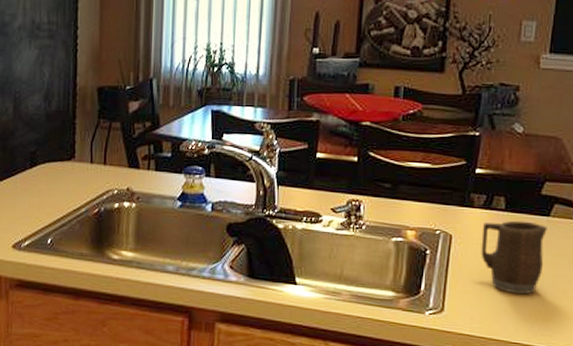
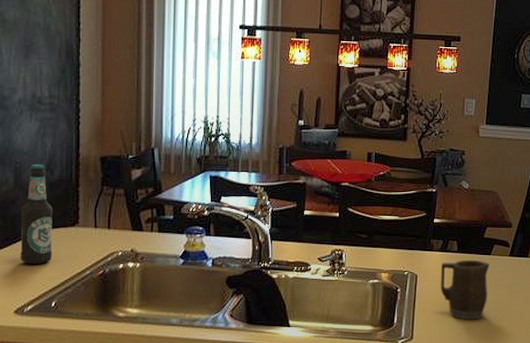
bottle: none [18,94,50,199] -> present [20,165,53,264]

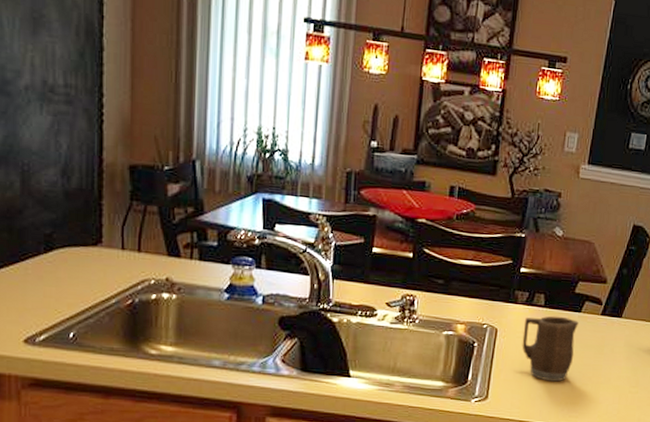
bottle: present [20,165,53,264] -> none [30,168,71,288]

